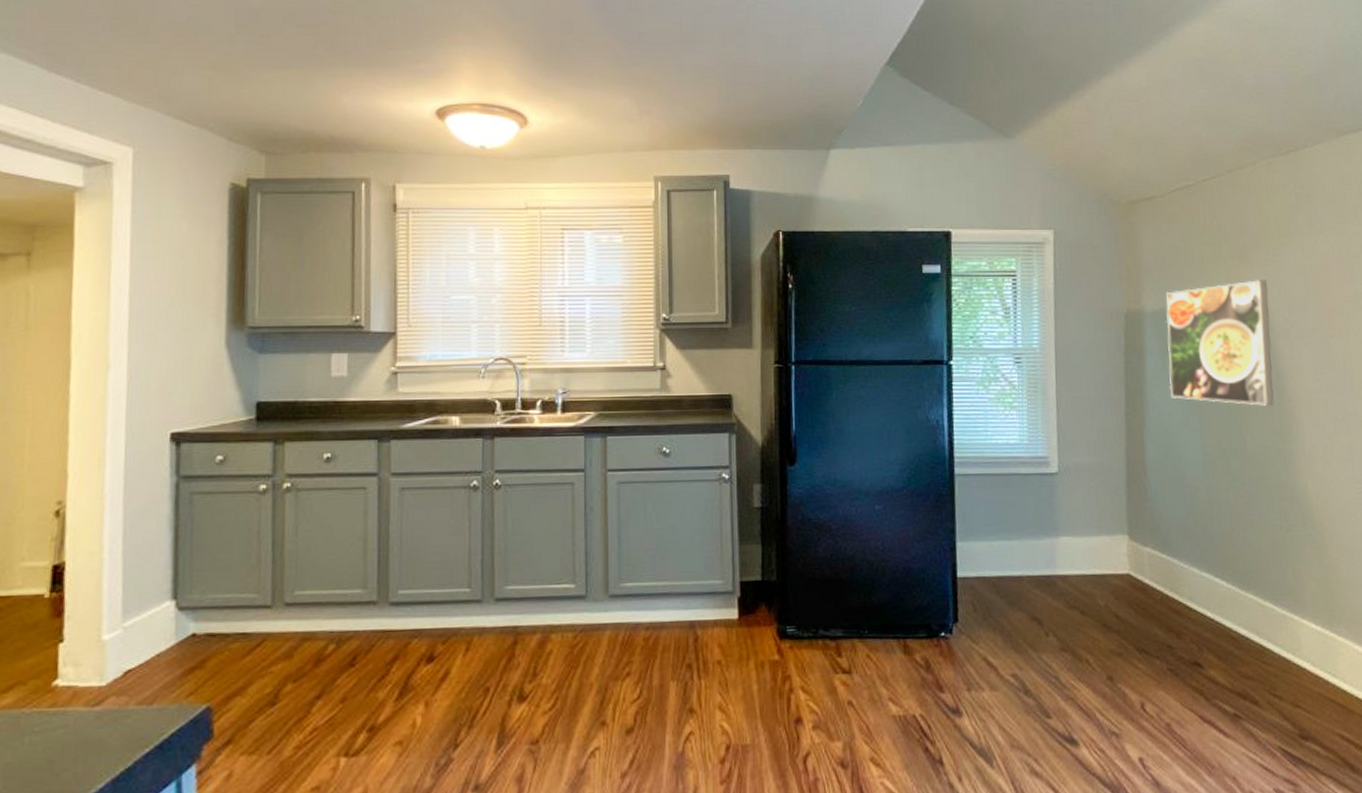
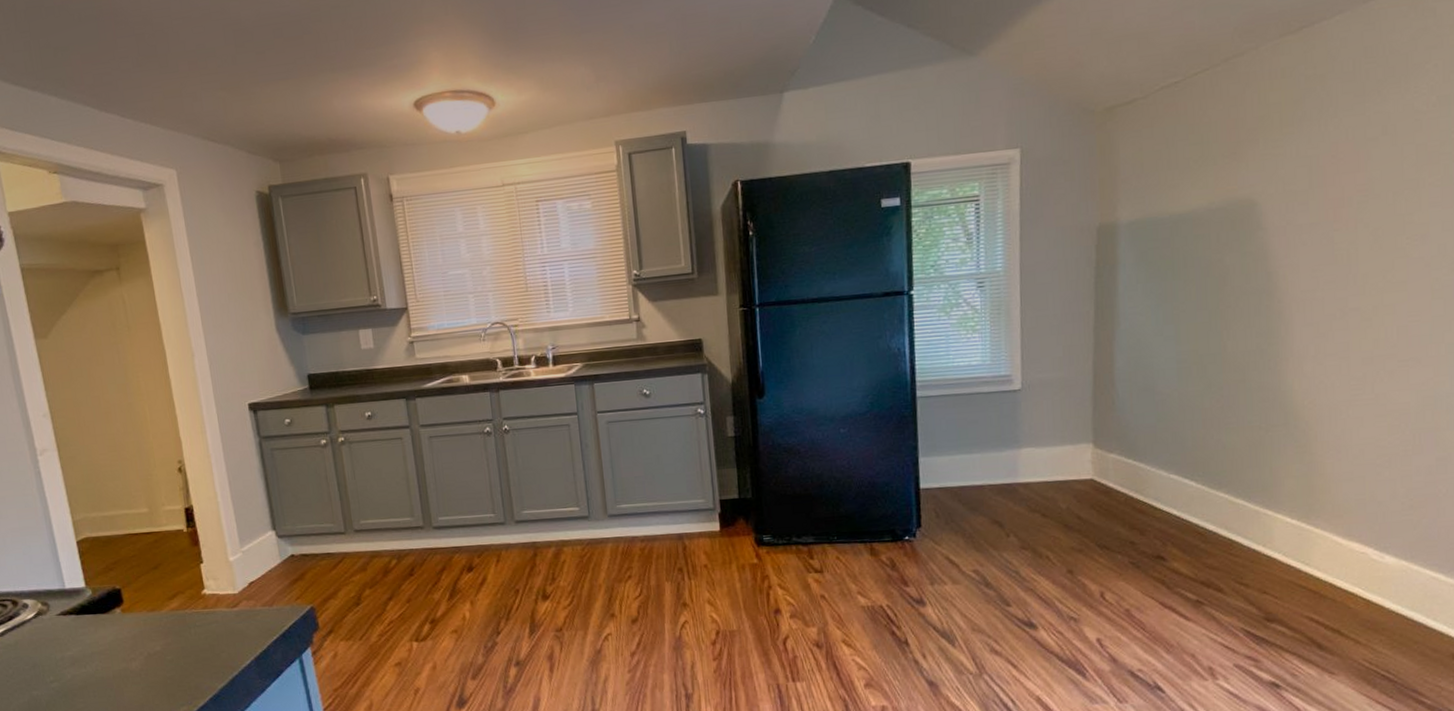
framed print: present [1166,280,1274,407] -> none [1142,176,1264,310]

